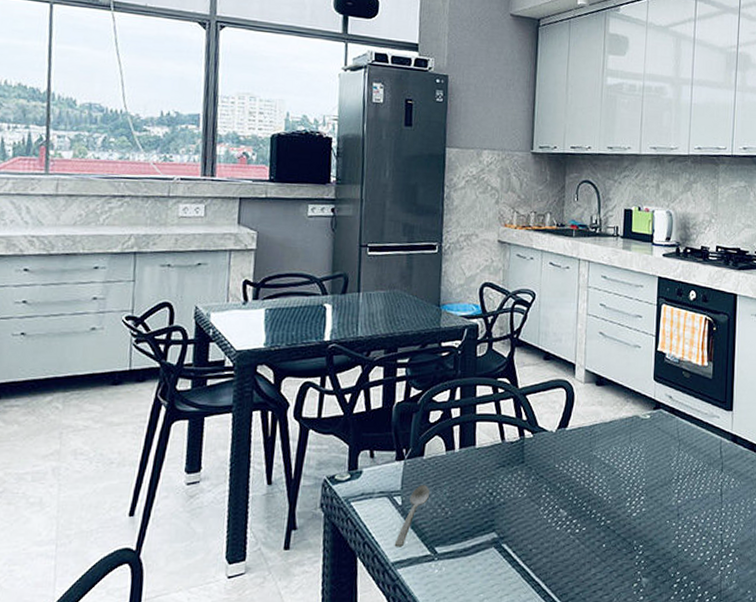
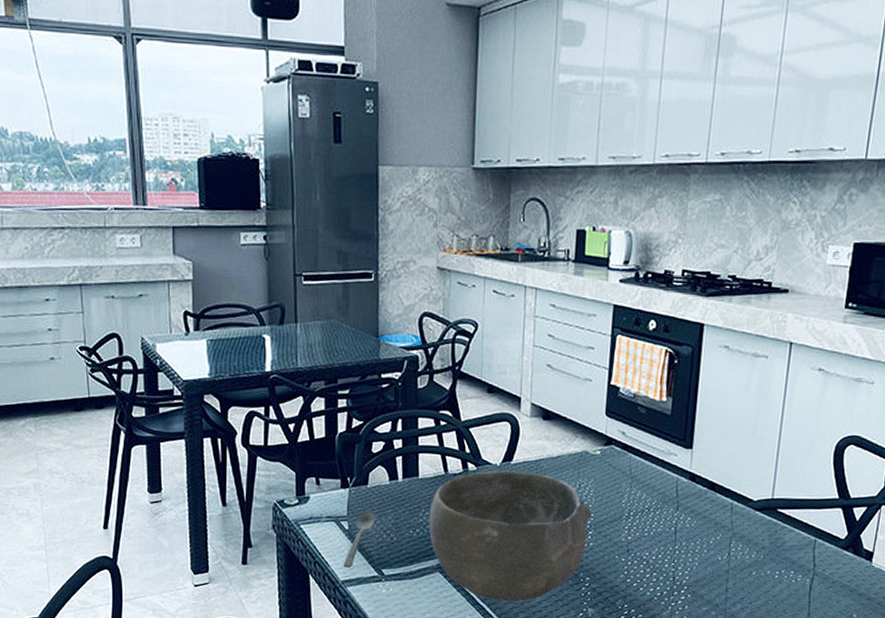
bowl: none [484,437,643,576] -> present [428,470,592,602]

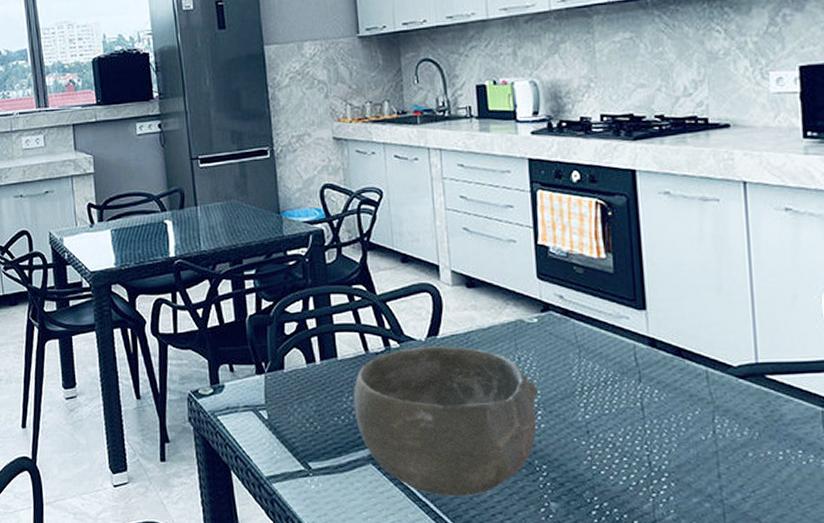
spoon: present [343,512,374,567] -> none [266,399,295,460]

